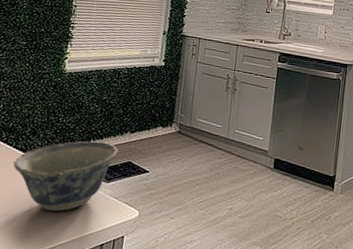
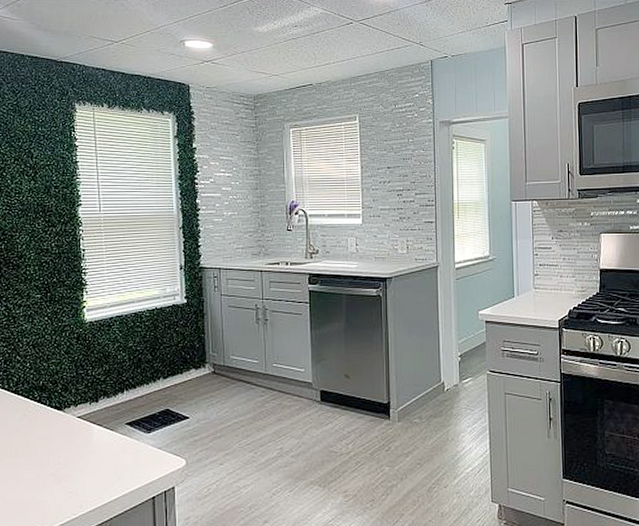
bowl: present [13,141,118,211] -> none [50,391,153,467]

